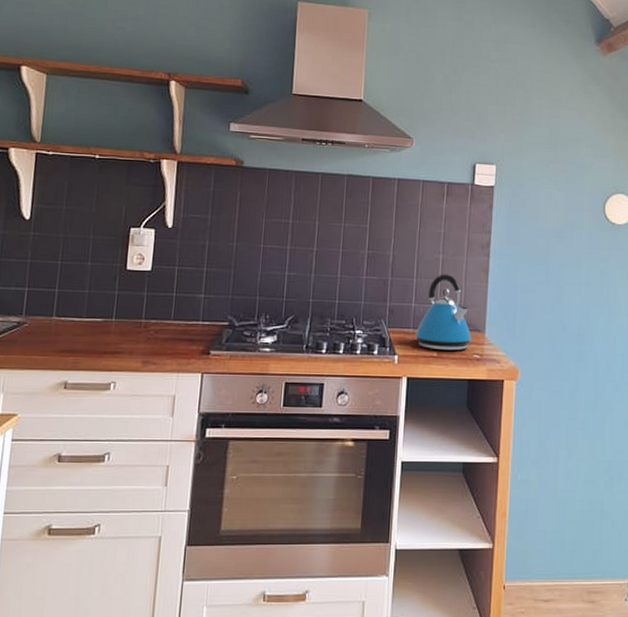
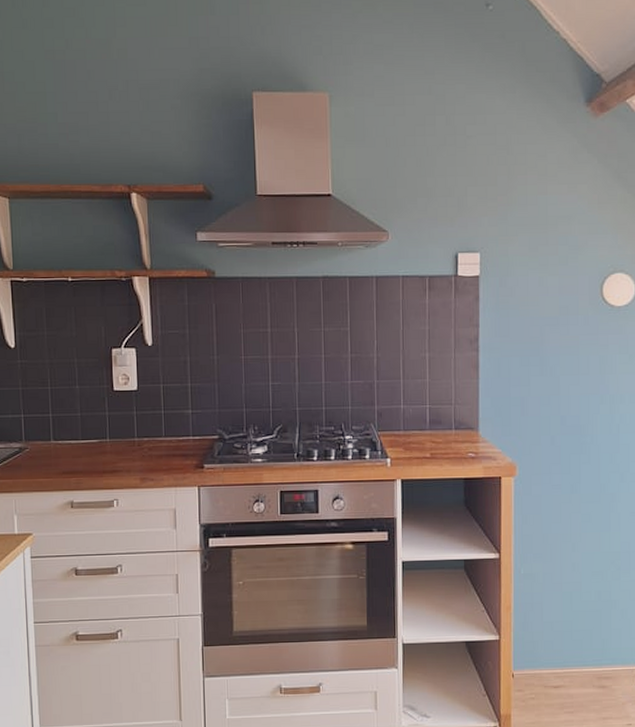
kettle: present [415,274,472,351] -> none [406,373,465,451]

